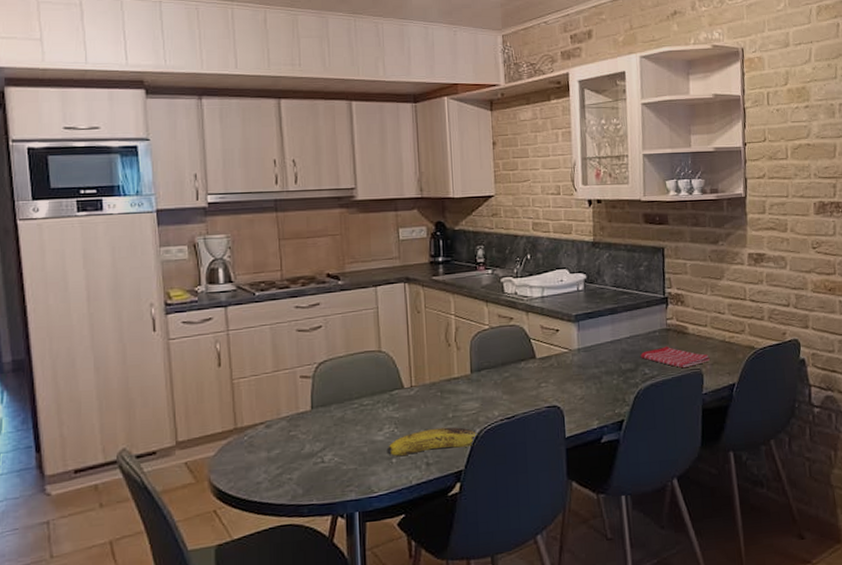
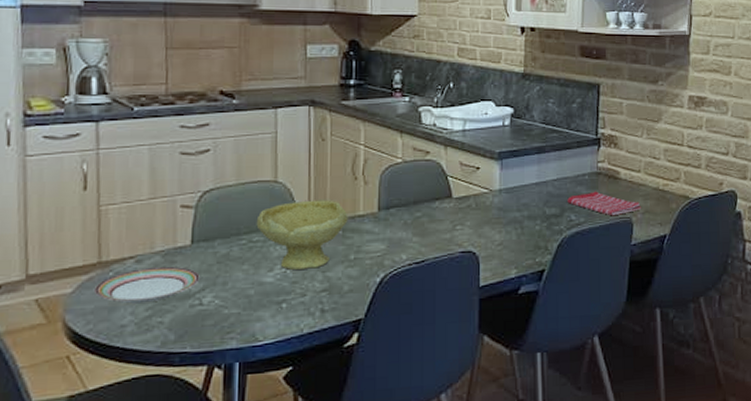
plate: none [232,430,320,464] -> present [93,267,200,304]
bowl: none [365,365,445,429] -> present [256,199,348,270]
fruit: present [386,427,478,457] -> none [276,270,382,302]

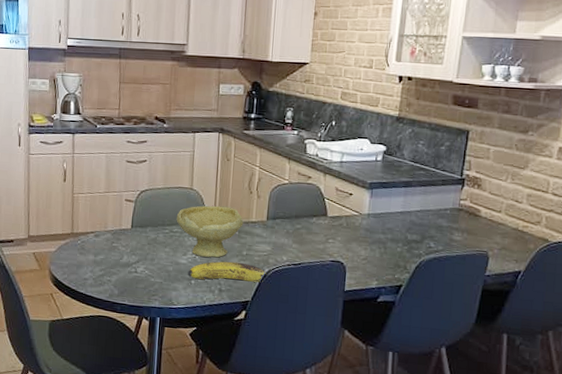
plate: present [93,267,200,304] -> none [68,241,136,266]
fruit: none [276,270,382,302] -> present [187,261,266,283]
dish towel: present [567,191,641,216] -> none [428,224,498,248]

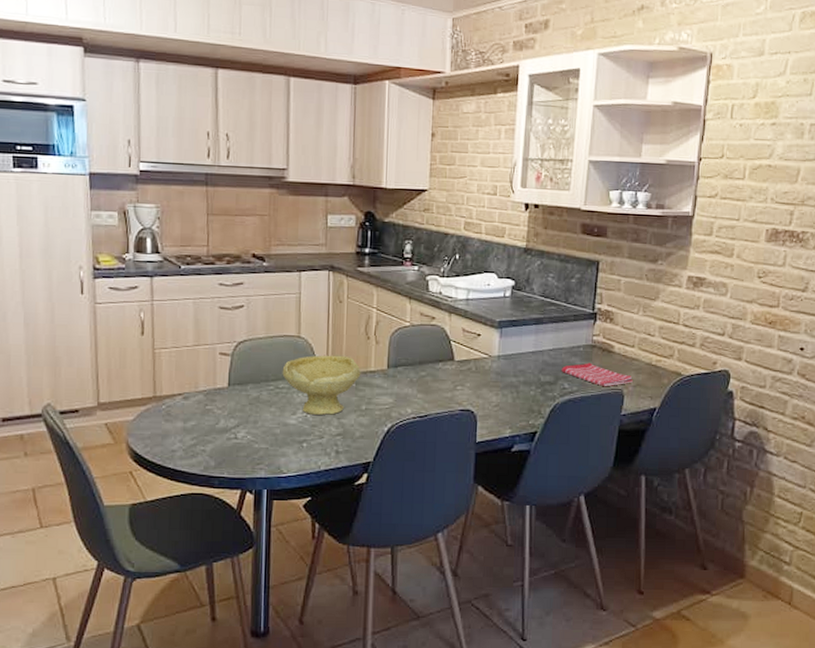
fruit: present [187,261,266,283] -> none [298,418,389,442]
dish towel: none [428,224,498,248] -> present [562,362,633,387]

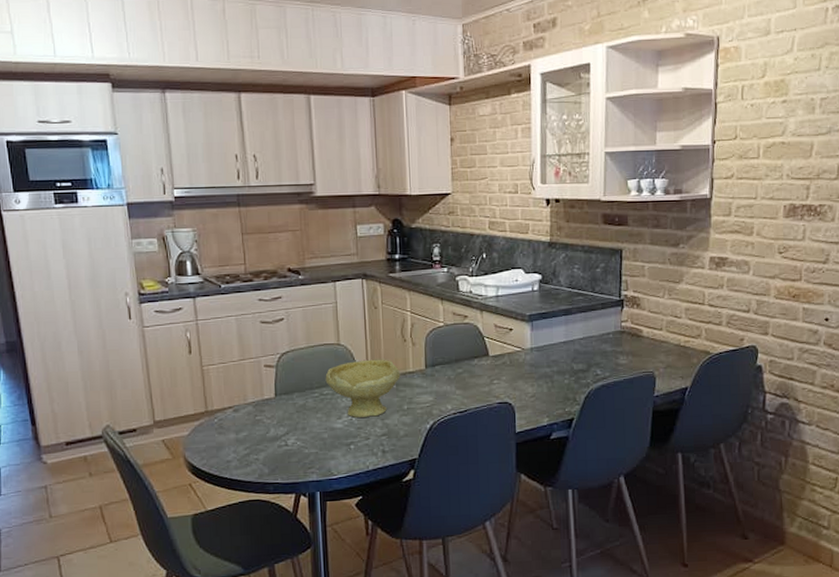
dish towel: present [562,362,633,387] -> none [593,348,663,371]

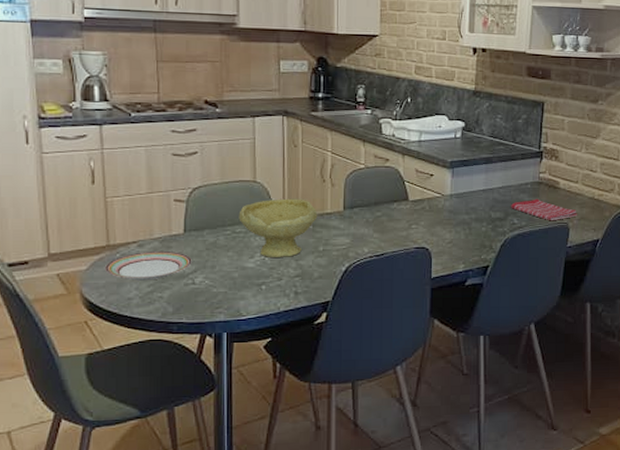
plate: none [204,415,284,444] -> present [104,252,192,281]
dish towel: none [593,348,663,371] -> present [511,198,577,221]

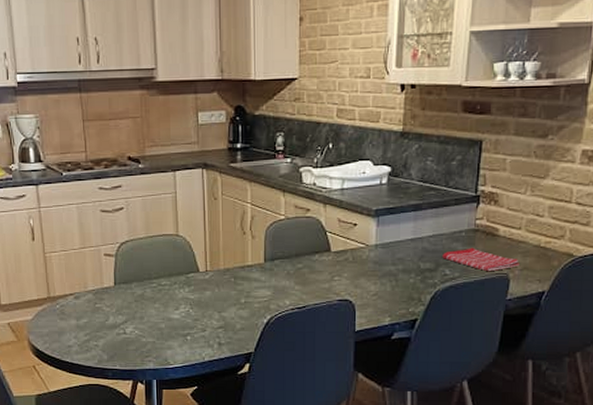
plate: present [104,252,192,281] -> none [46,303,123,330]
bowl: present [238,198,318,257] -> none [163,251,239,309]

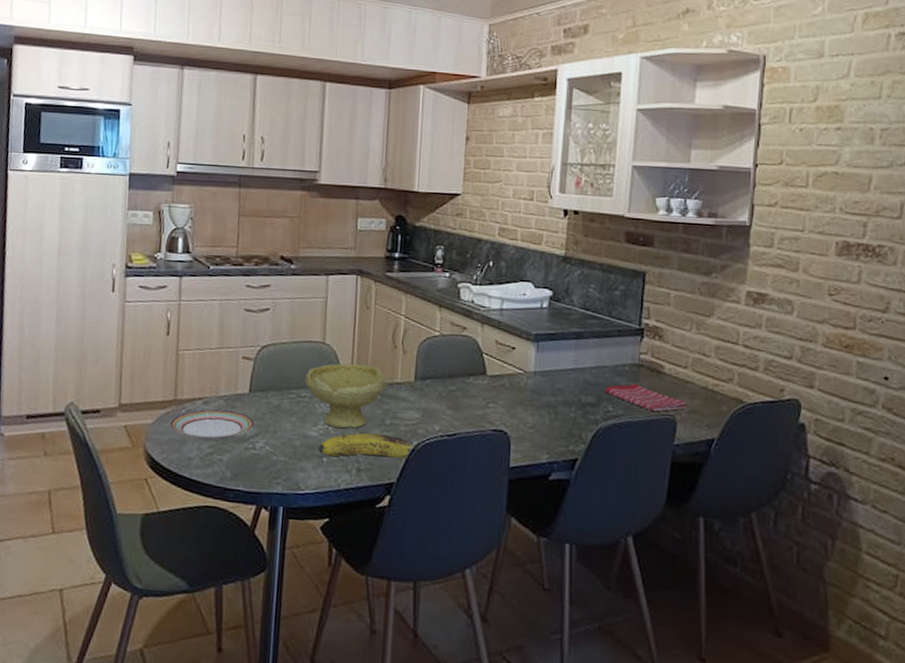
plate: none [46,303,123,330] -> present [169,409,255,441]
bowl: none [163,251,239,309] -> present [304,363,387,429]
fruit: none [182,311,268,335] -> present [318,432,415,459]

